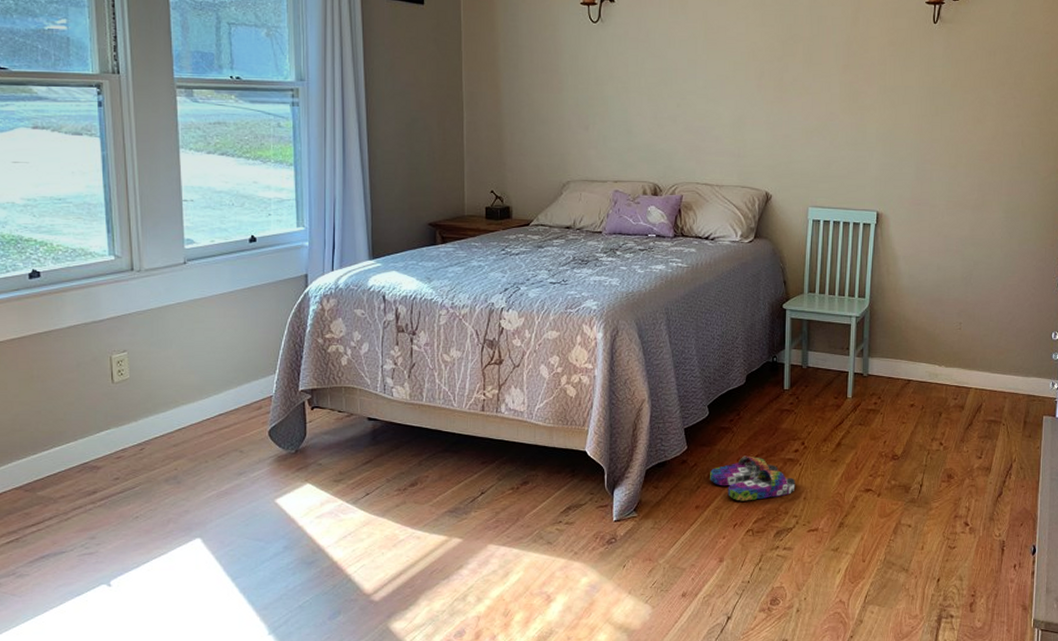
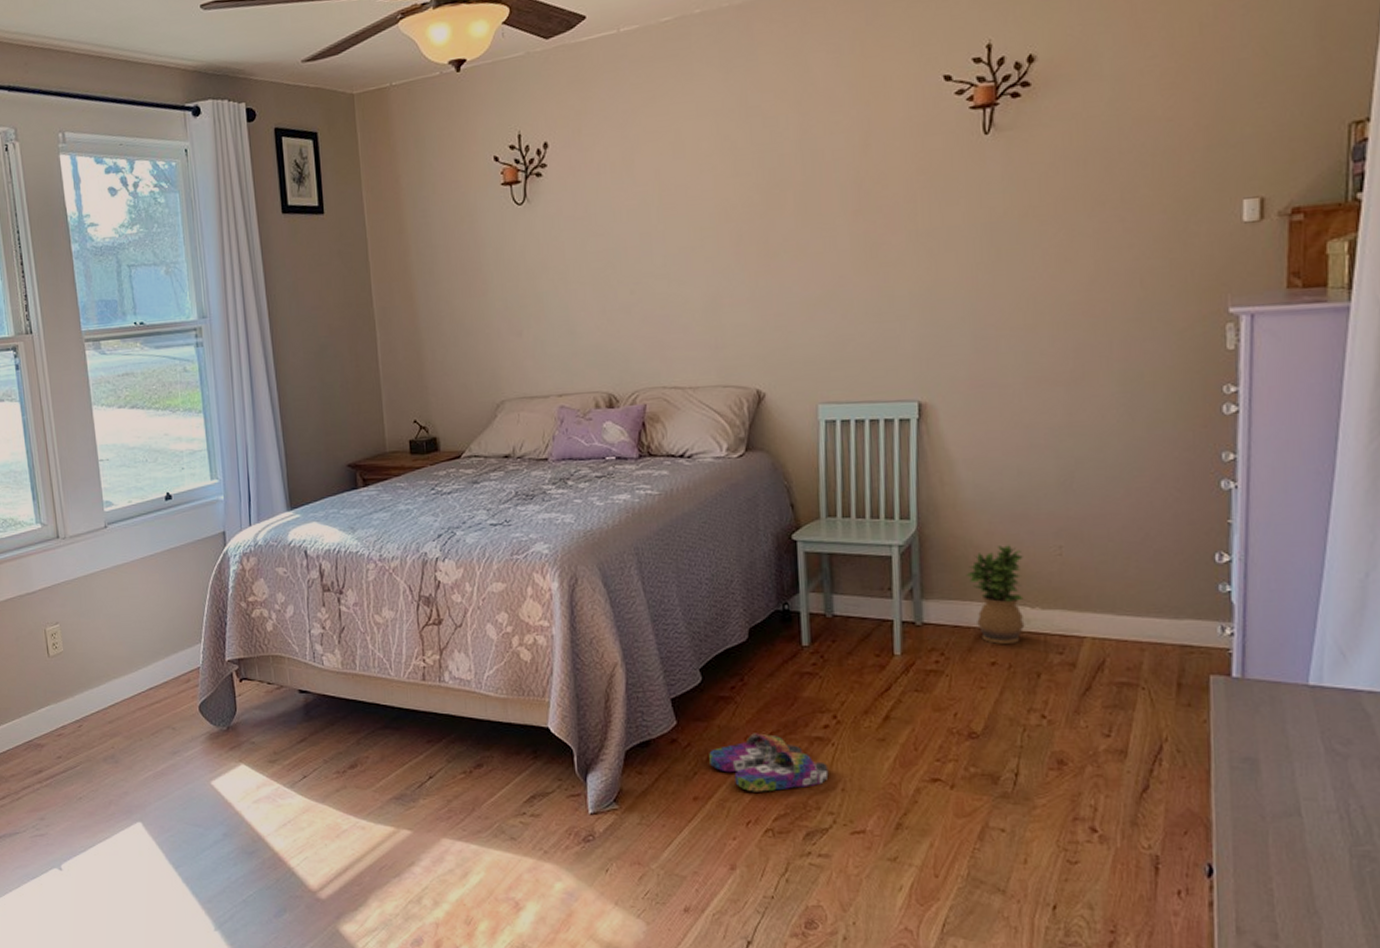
potted plant: none [899,320,937,391] -> present [966,545,1025,644]

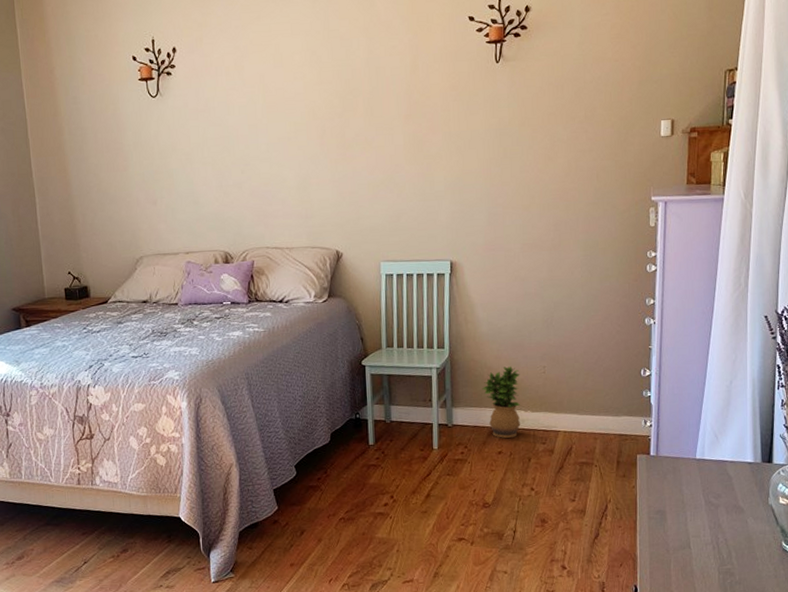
slippers: present [709,733,829,792] -> none [302,512,388,557]

